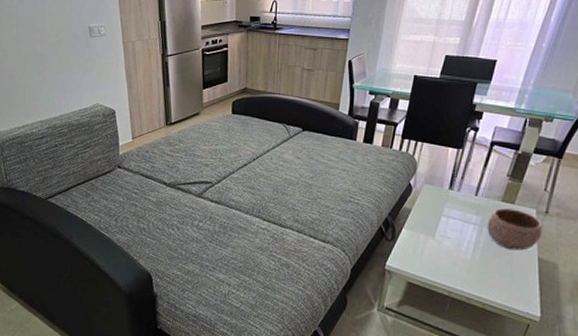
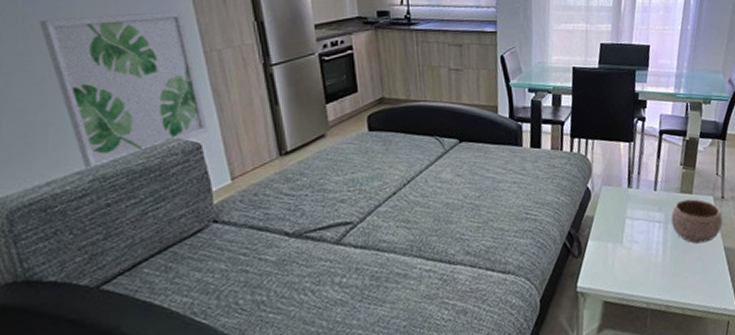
wall art: none [25,10,121,122] -> present [39,10,209,172]

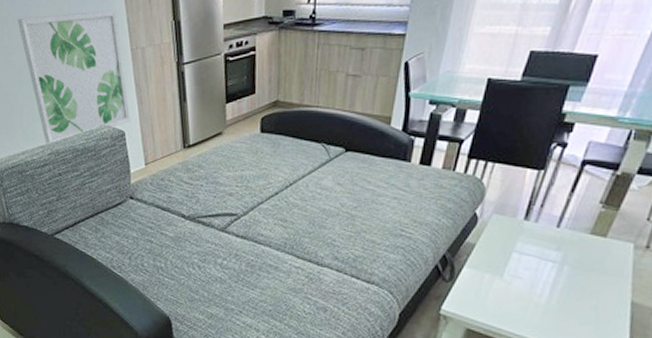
bowl: present [671,199,723,244] -> none [568,242,641,293]

